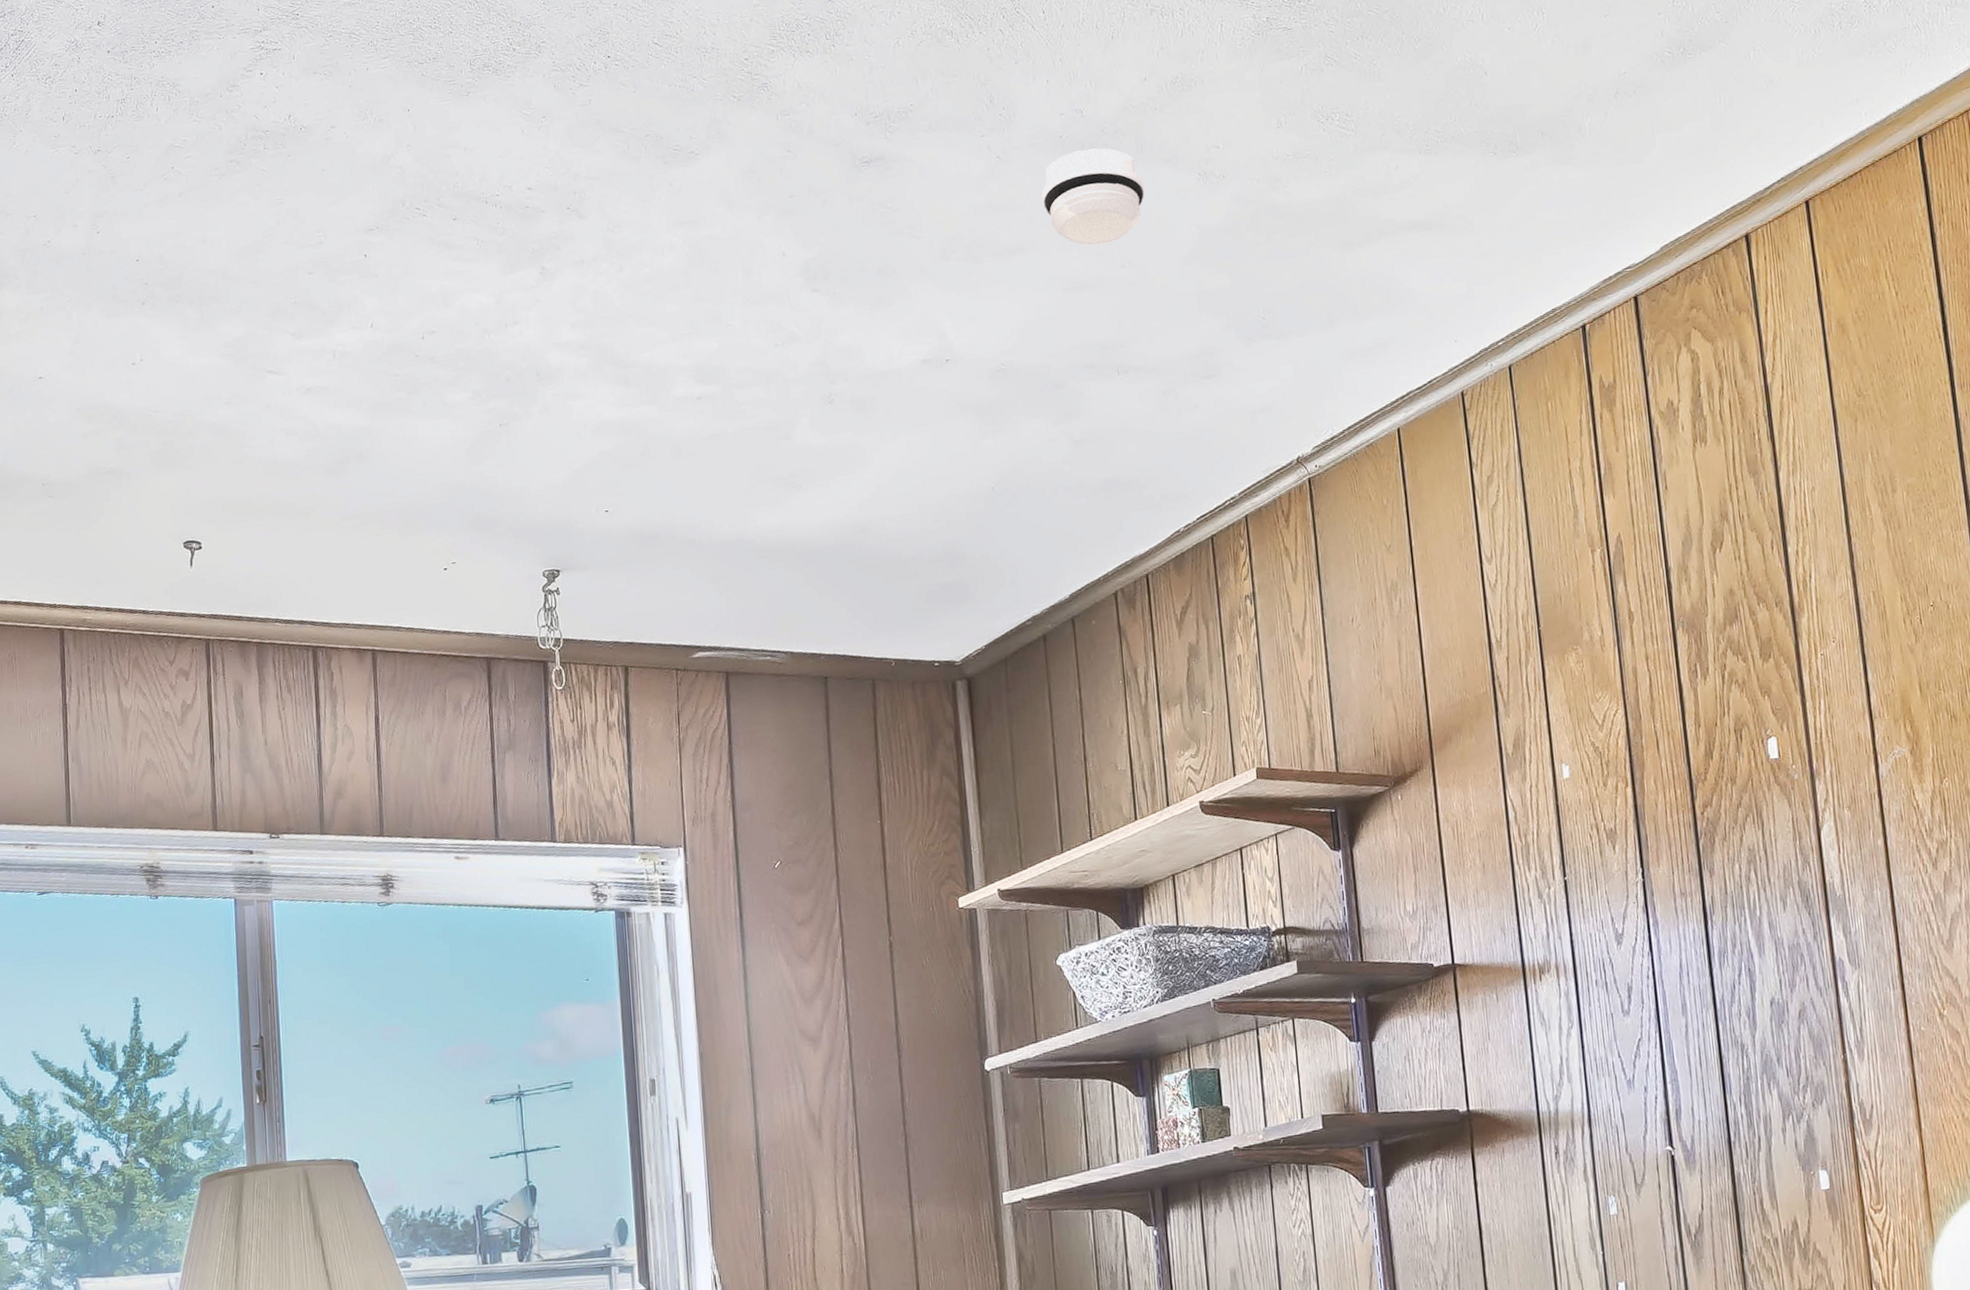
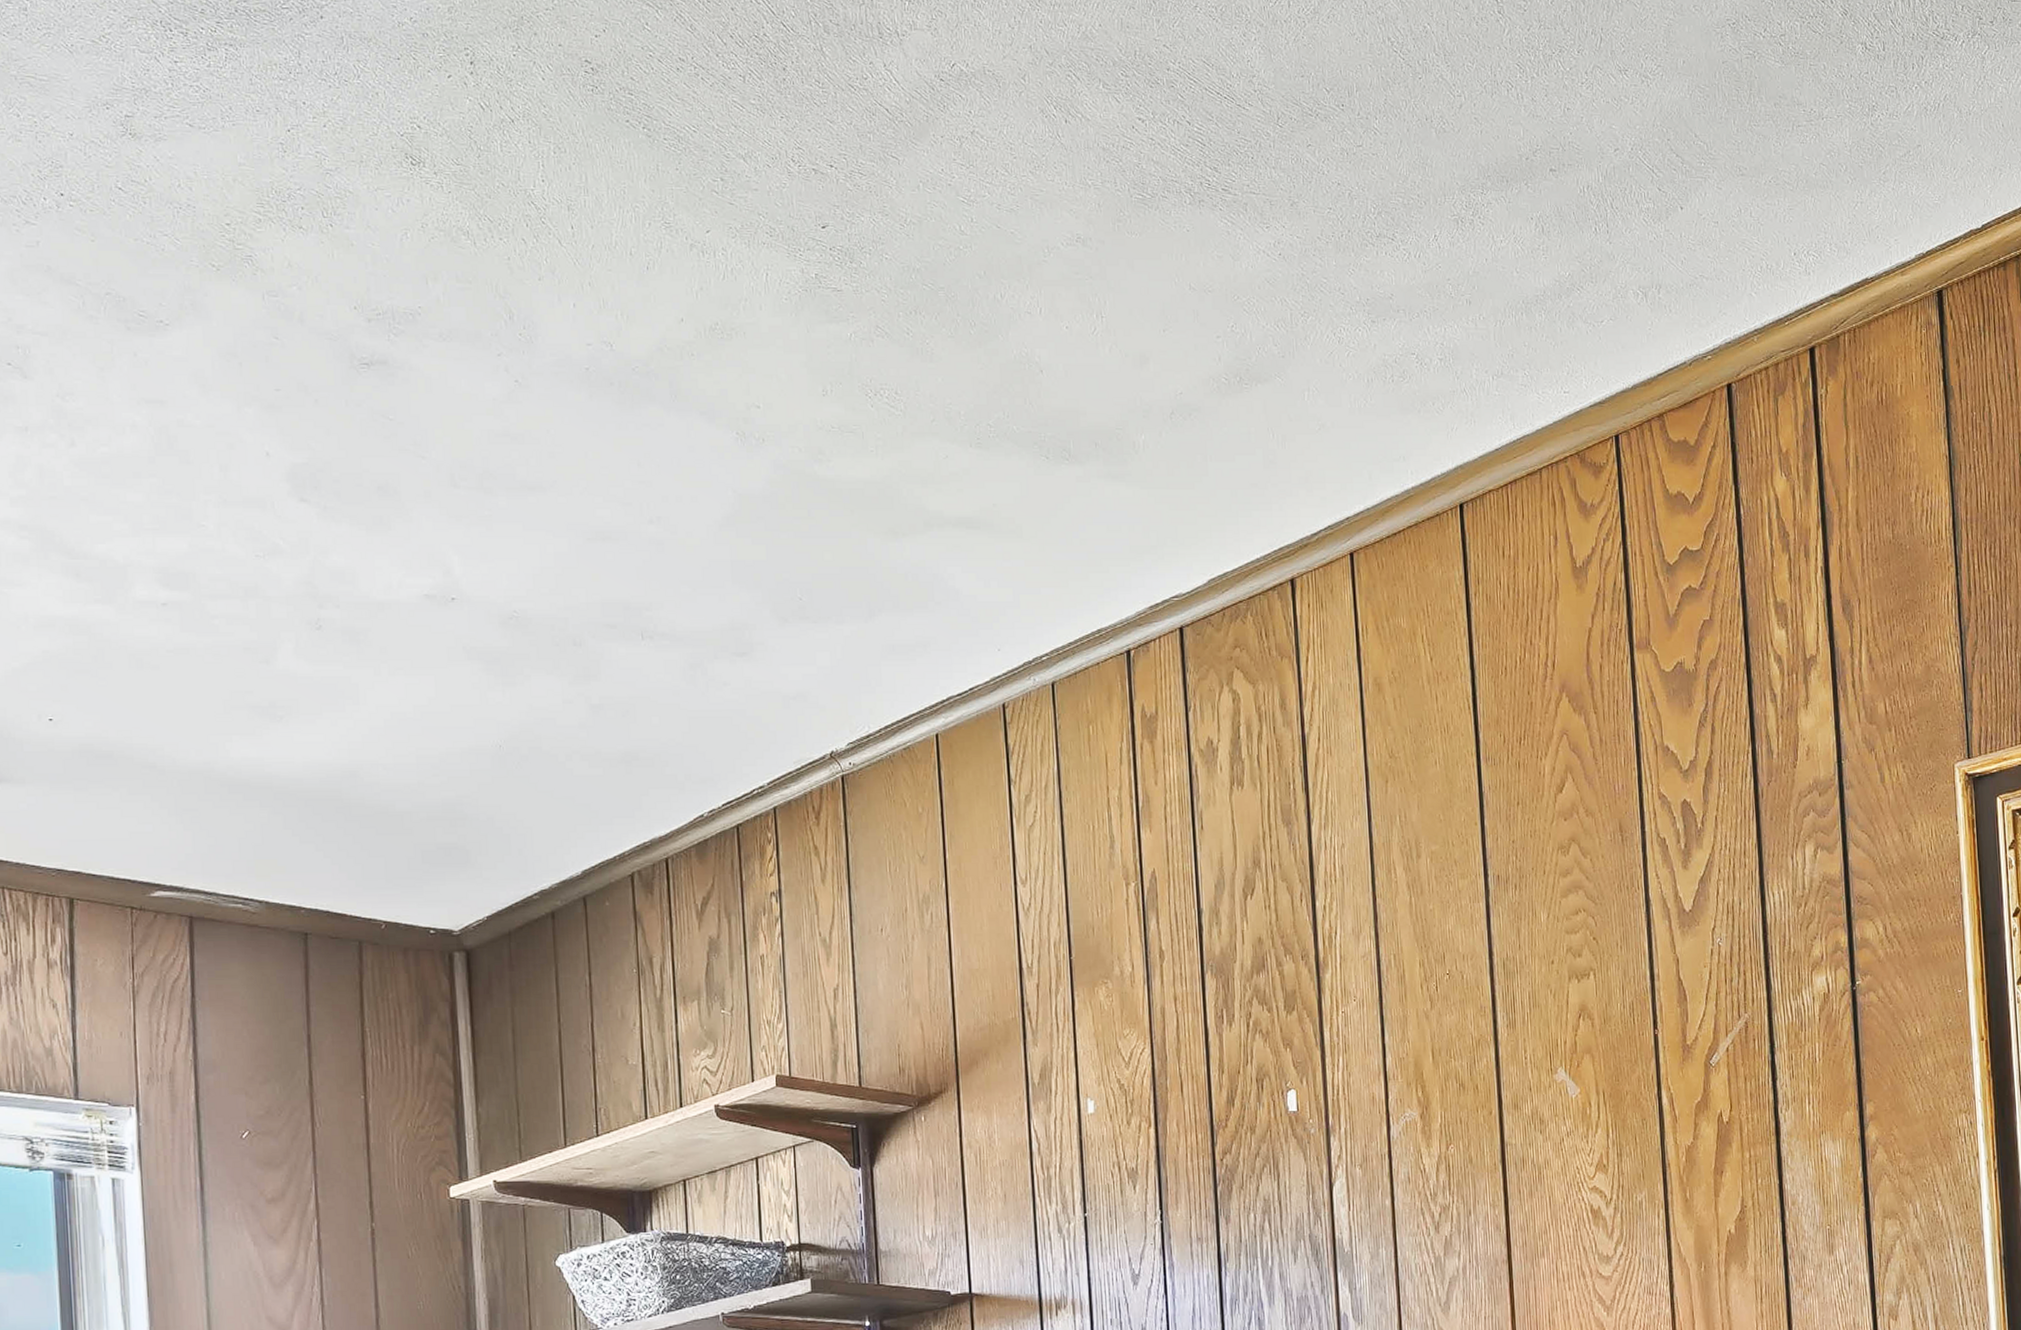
smoke detector: present [1042,148,1145,246] -> none [565,388,678,494]

